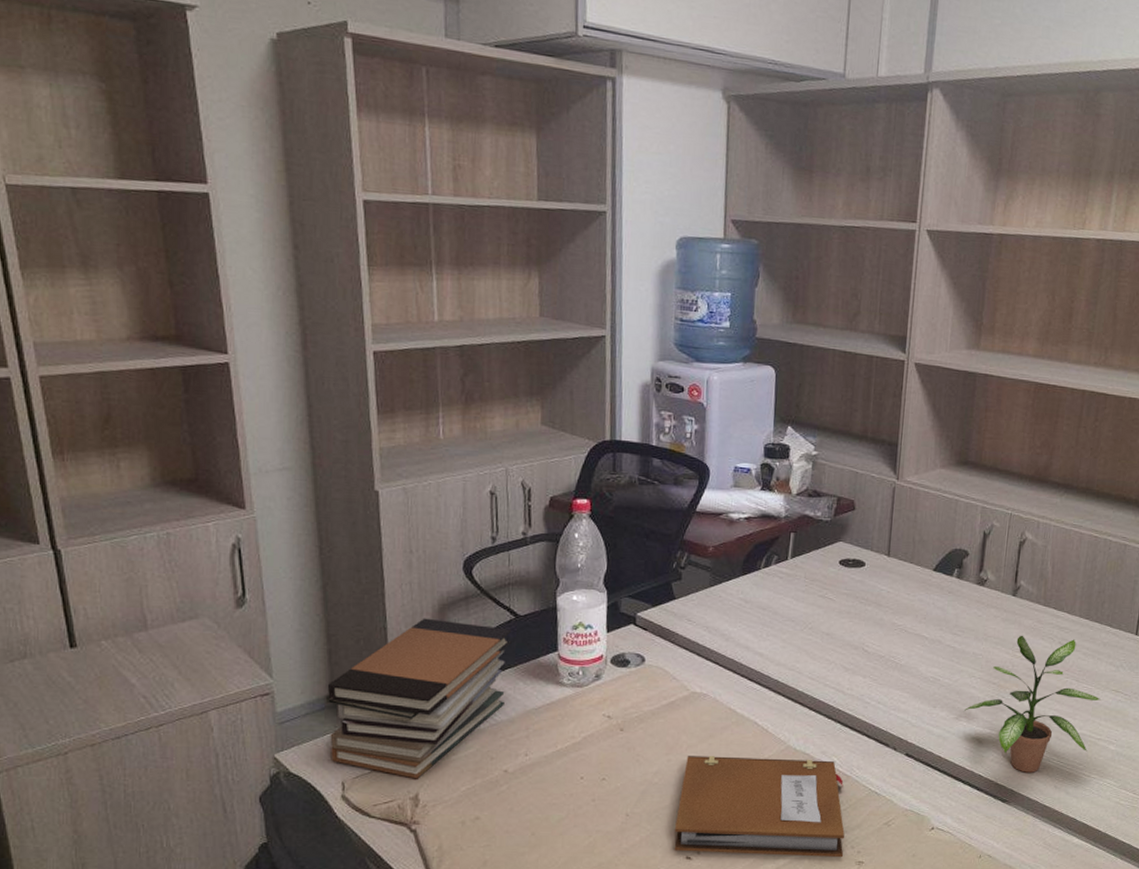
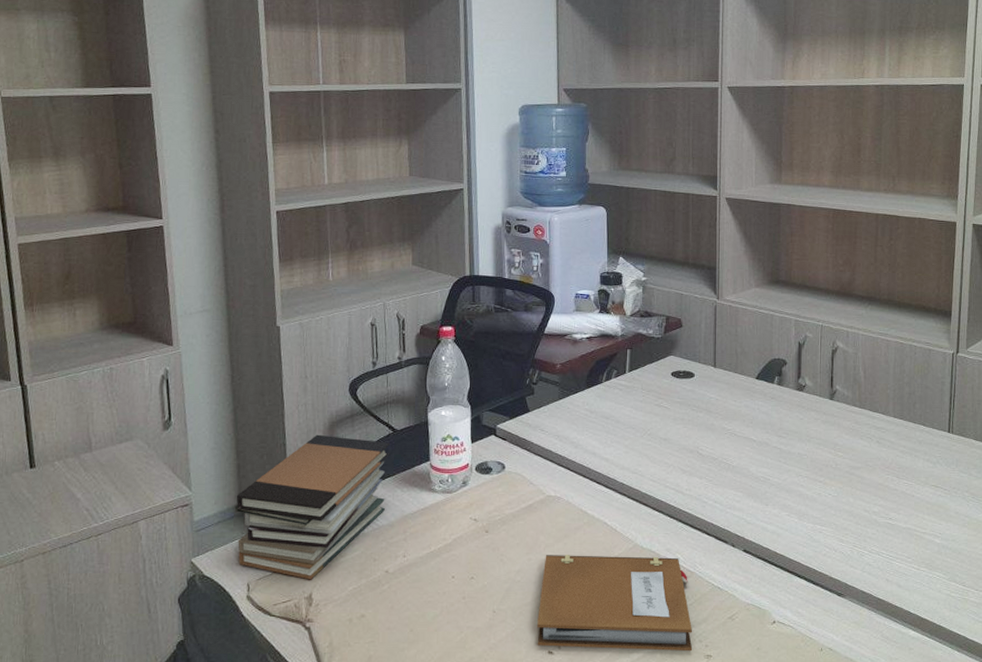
potted plant: present [965,635,1101,773] -> none [795,435,922,566]

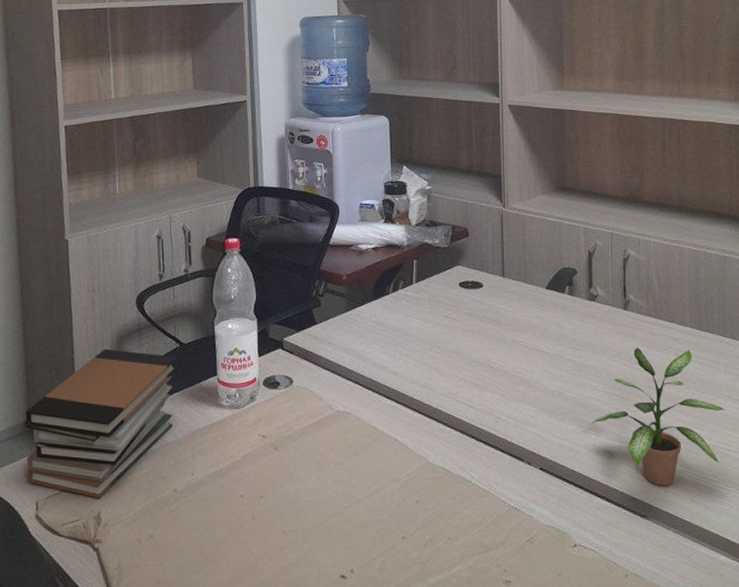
notebook: present [537,555,693,652] -> none [329,473,491,577]
potted plant: none [795,435,922,566] -> present [592,347,725,486]

